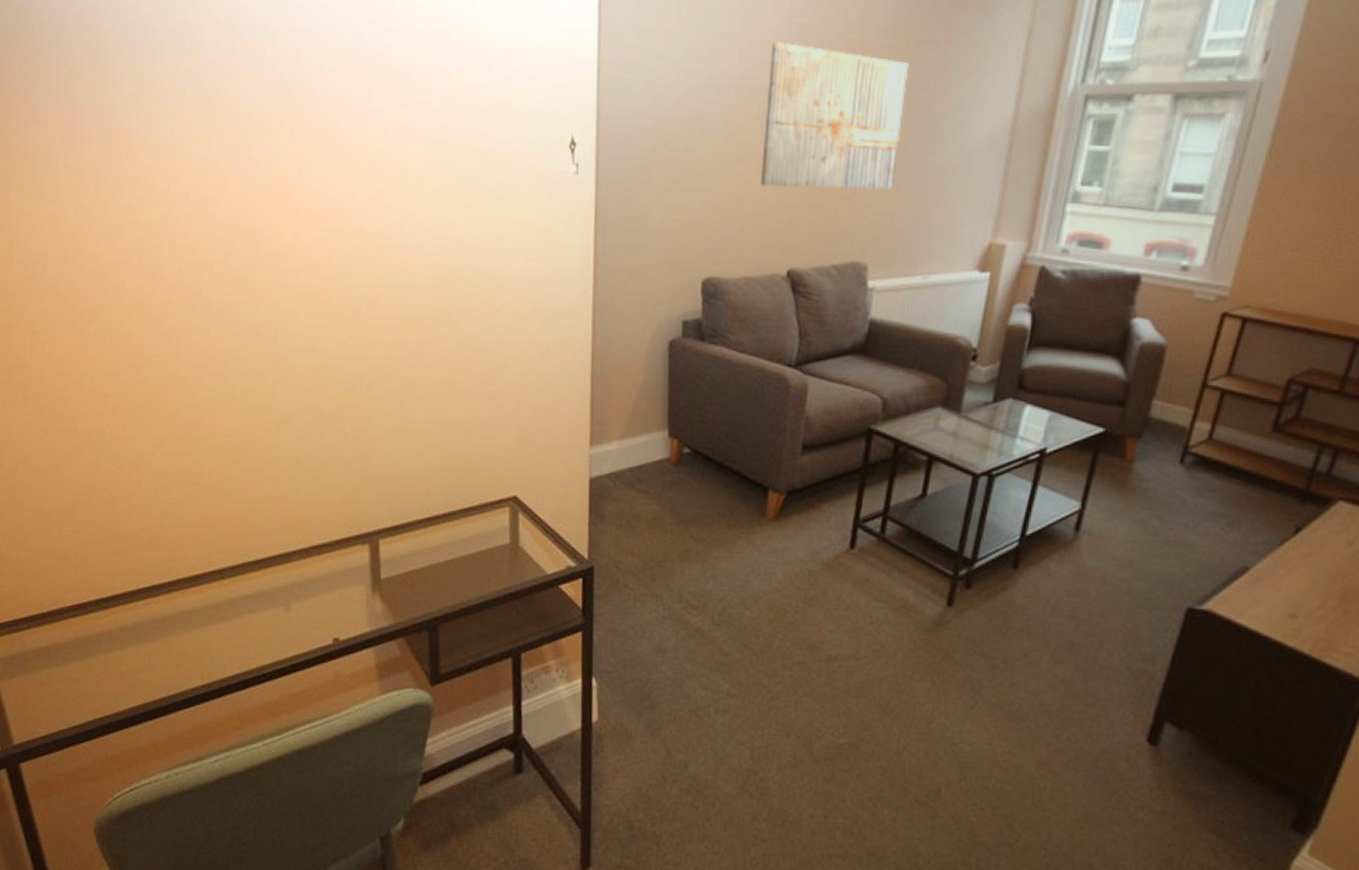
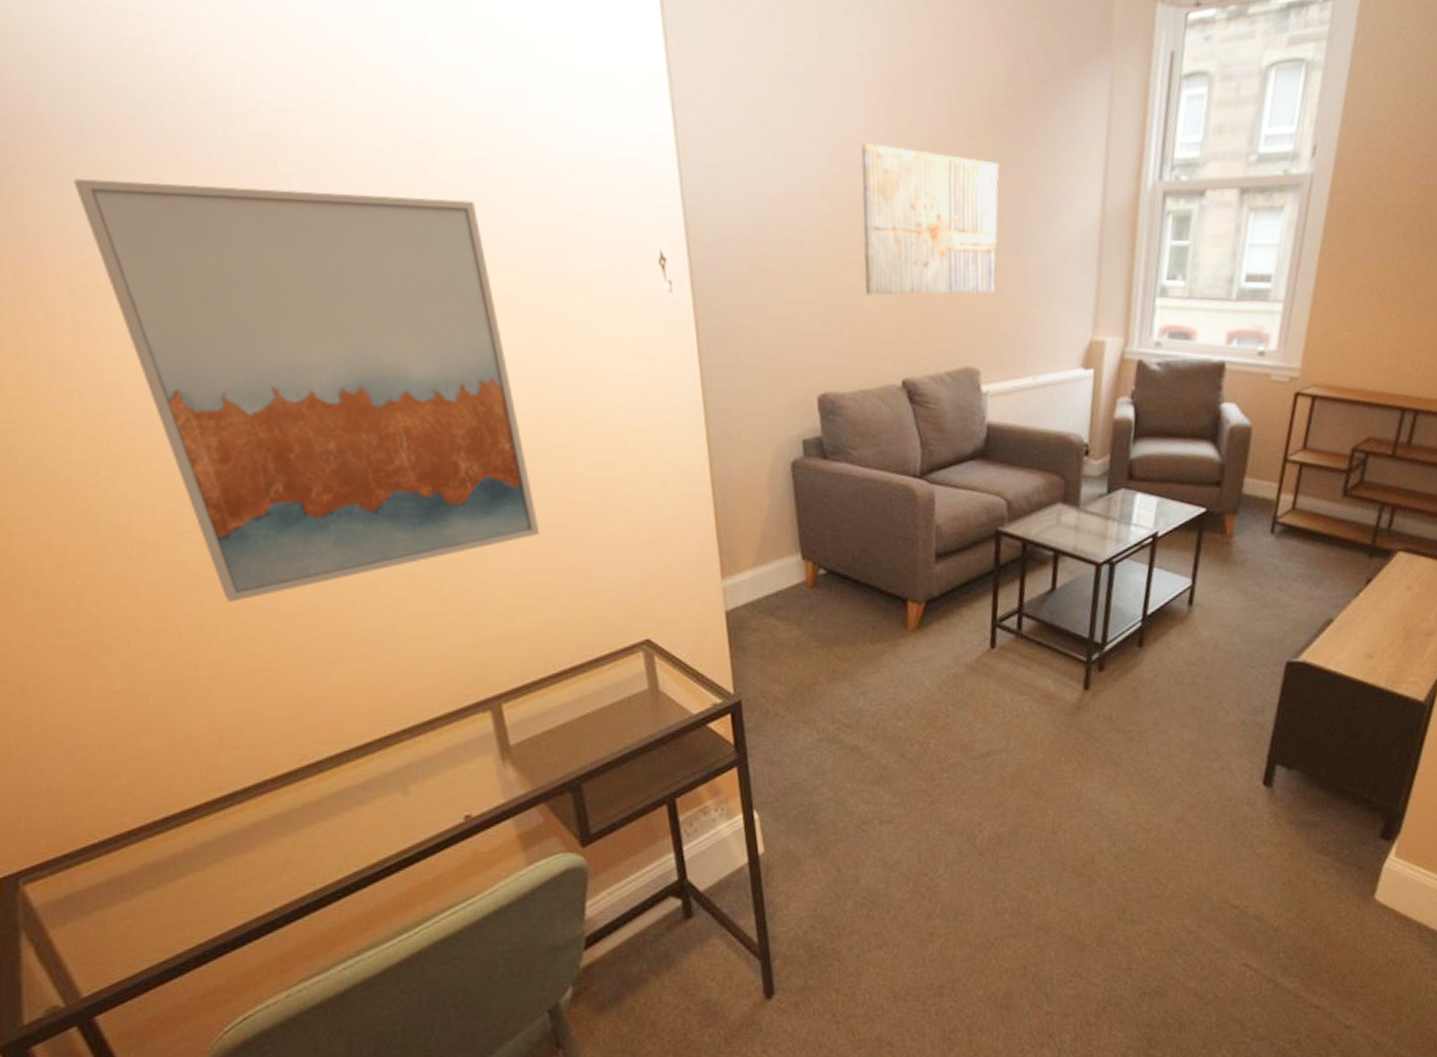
wall art: none [114,61,433,420] -> present [73,178,540,603]

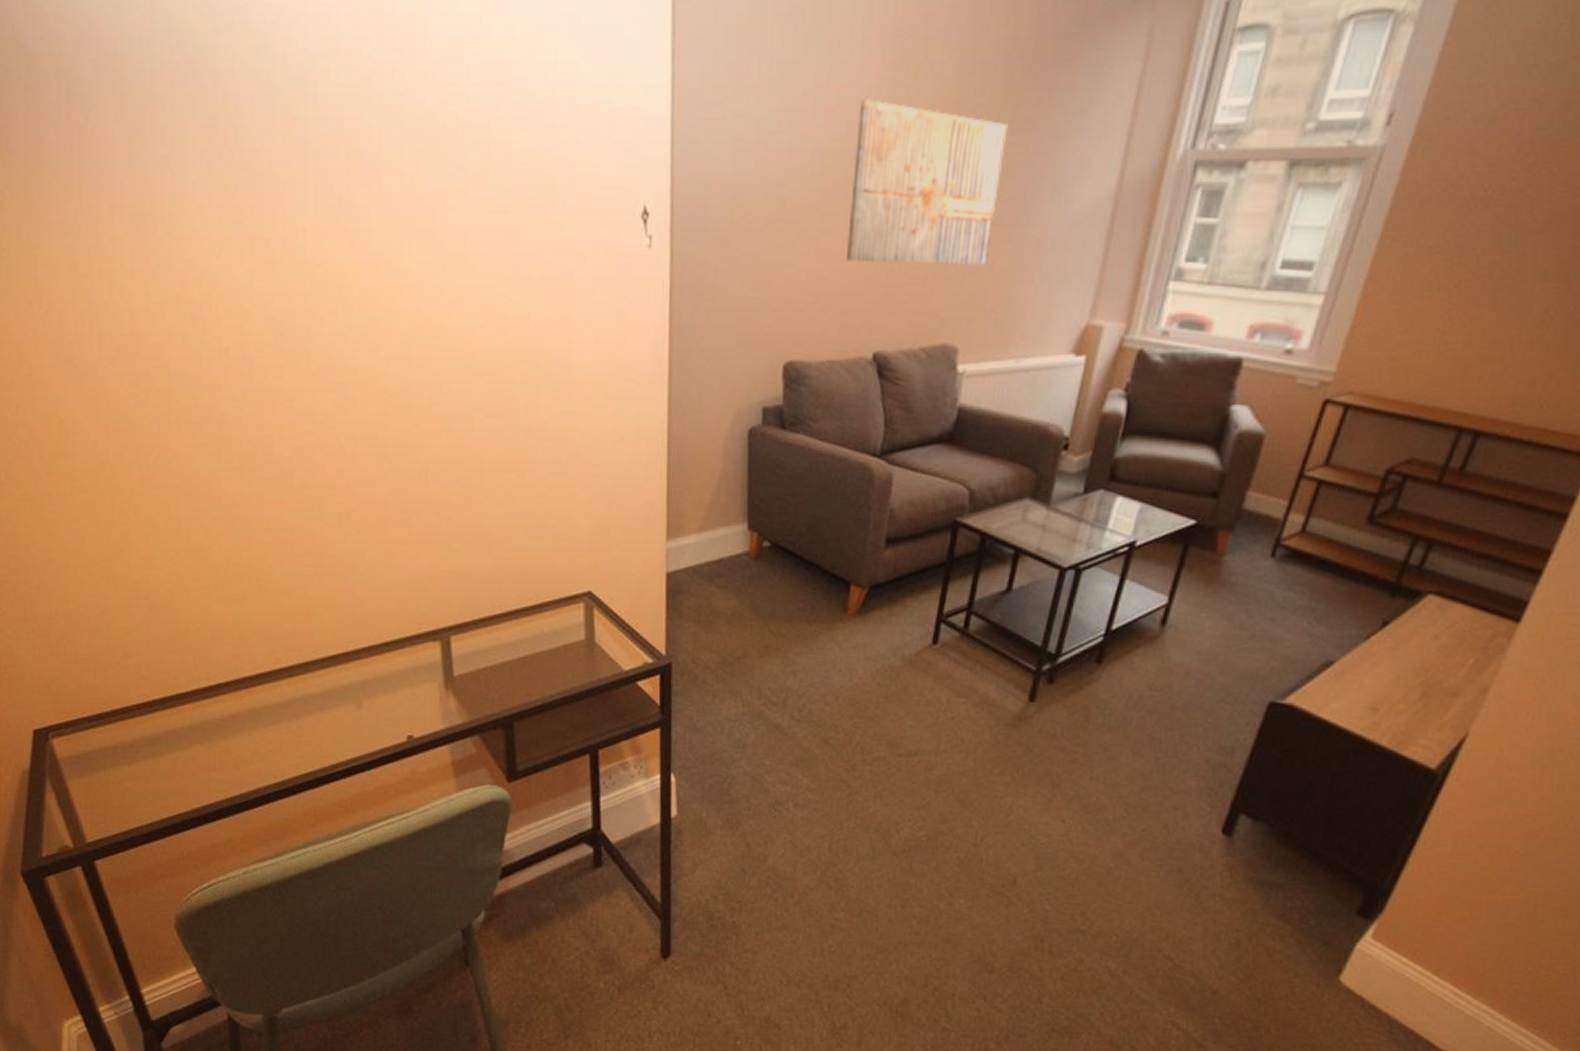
wall art: present [73,178,540,603] -> none [142,117,502,513]

